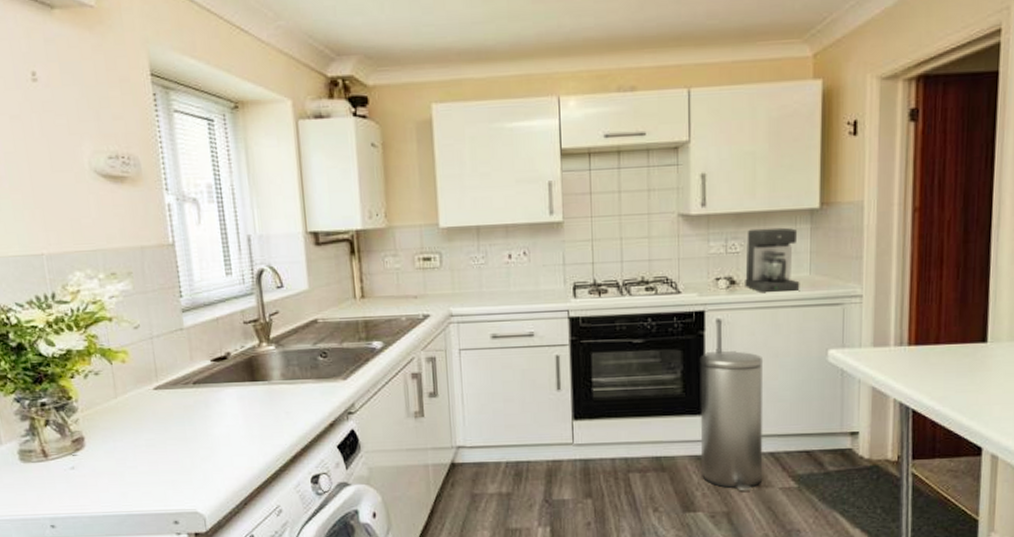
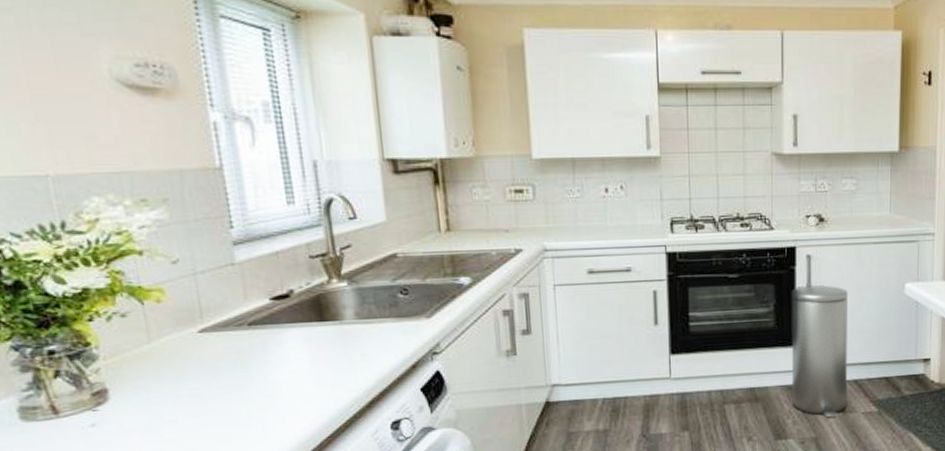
coffee maker: present [745,227,800,292] -> none [832,168,881,229]

